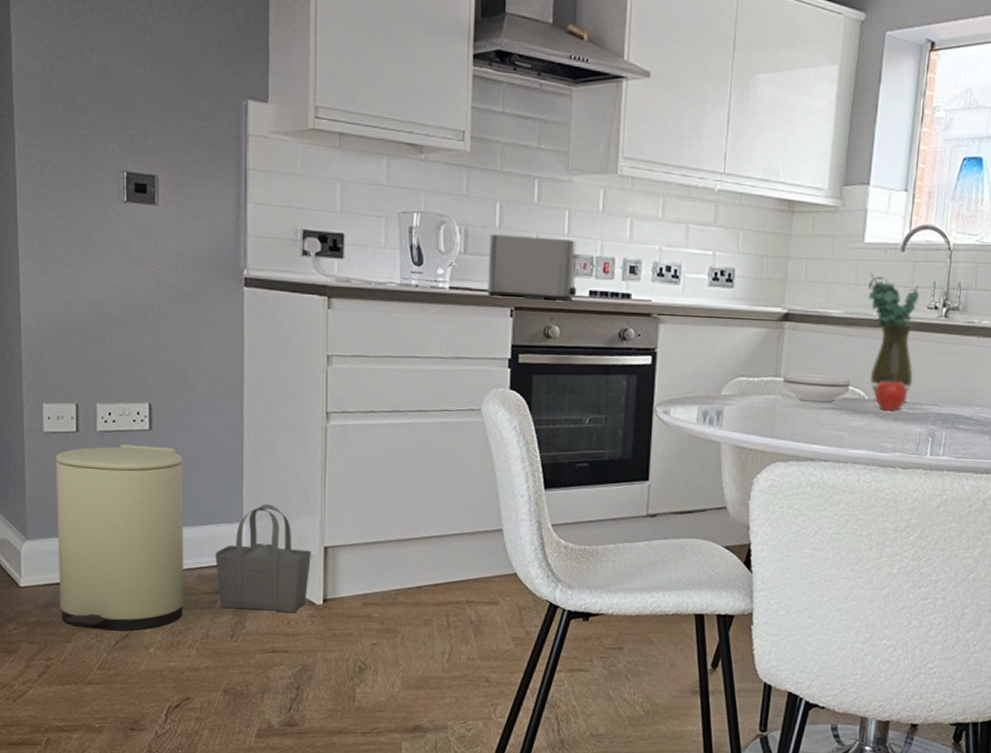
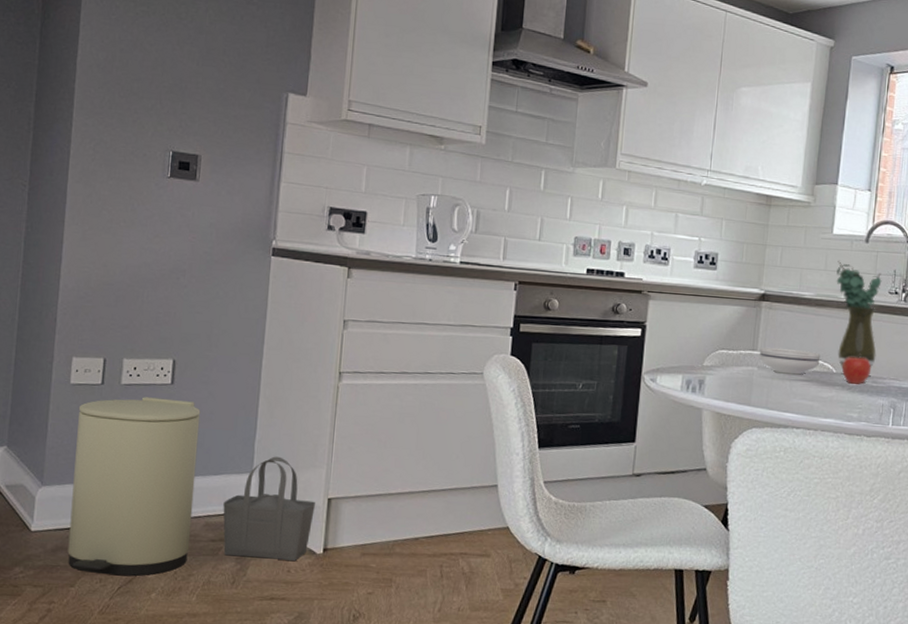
toaster: present [488,234,581,301] -> none [495,217,581,277]

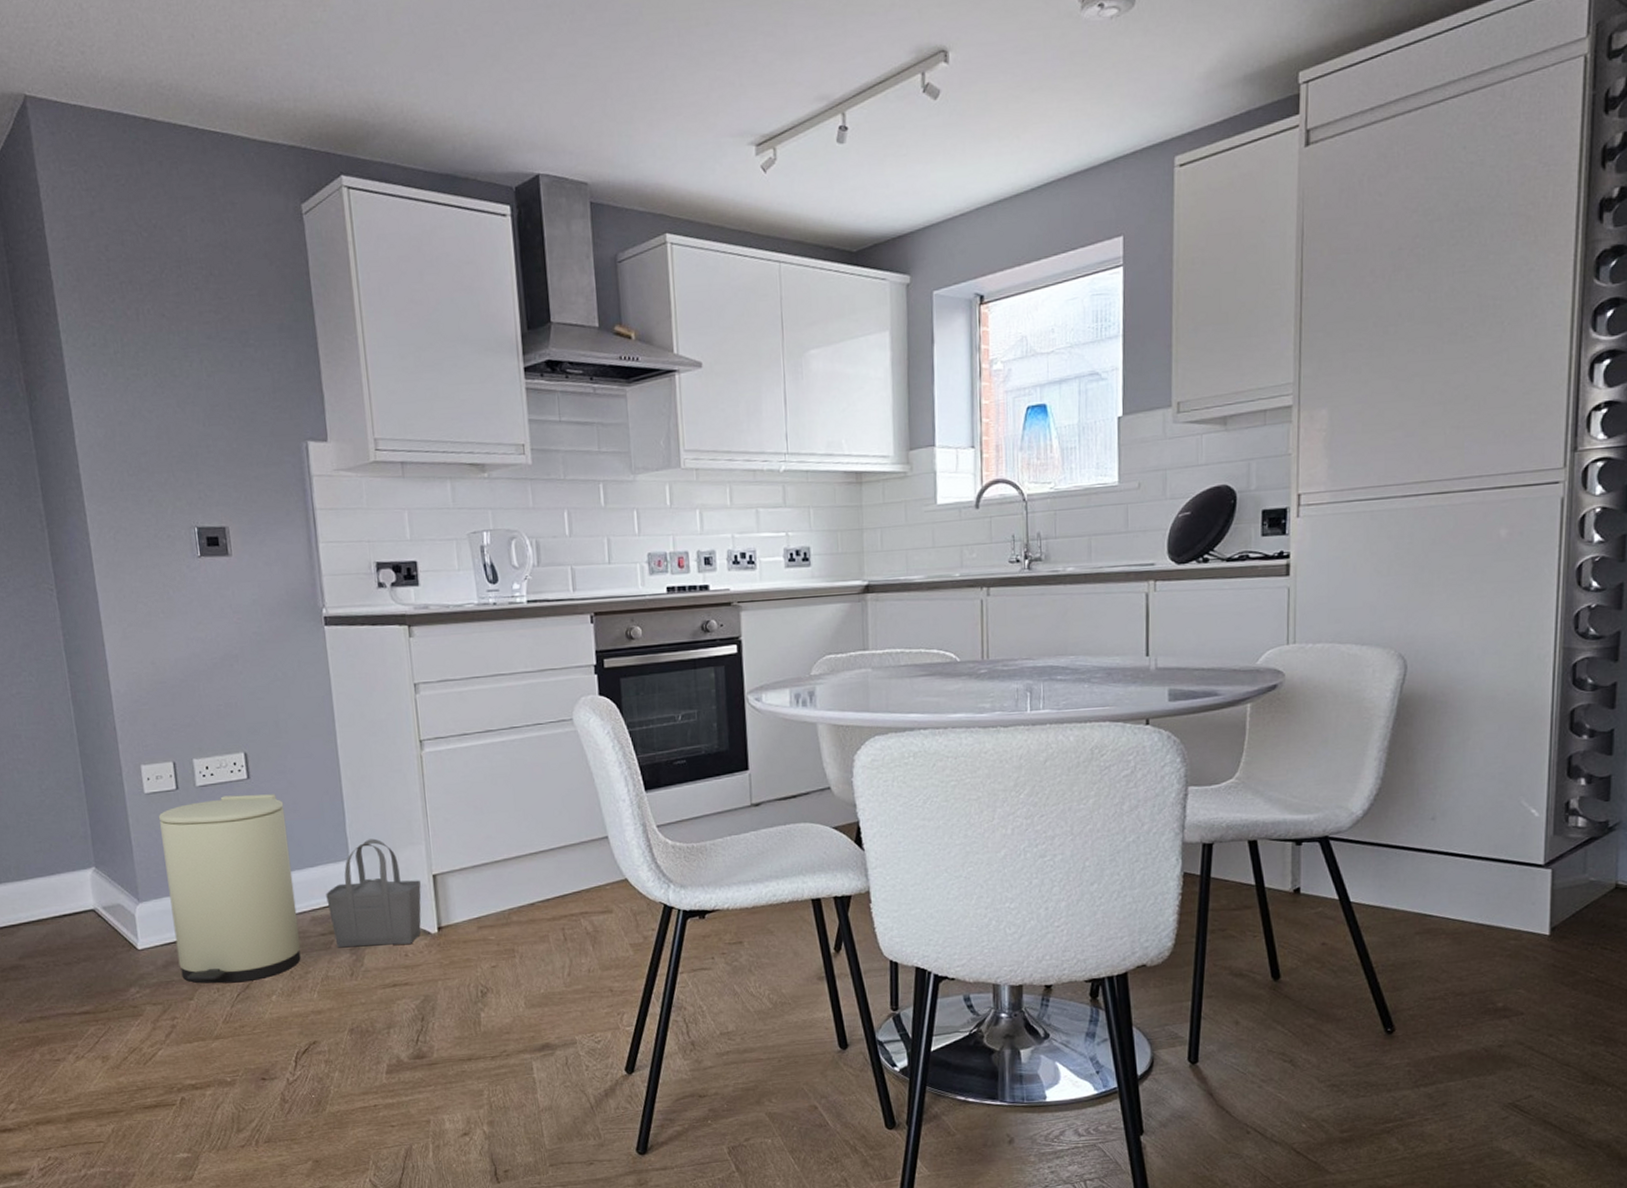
bowl: present [759,347,821,376] -> none [871,641,941,672]
vase: present [836,260,882,368] -> none [946,533,1004,656]
fruit: present [841,354,872,385] -> none [965,636,1000,672]

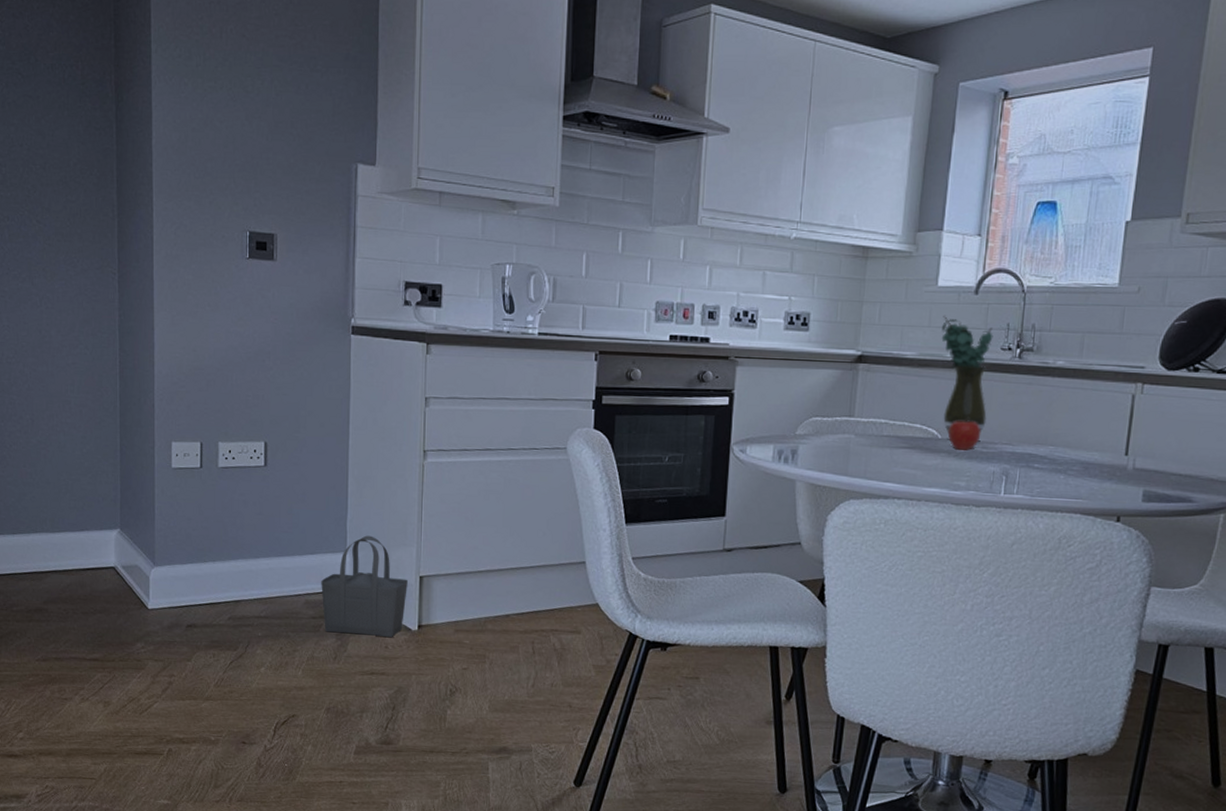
pedal bin: present [158,794,301,984] -> none [181,479,294,652]
vase: none [946,533,1004,656] -> present [941,315,993,434]
fruit: none [965,636,1000,672] -> present [947,417,981,452]

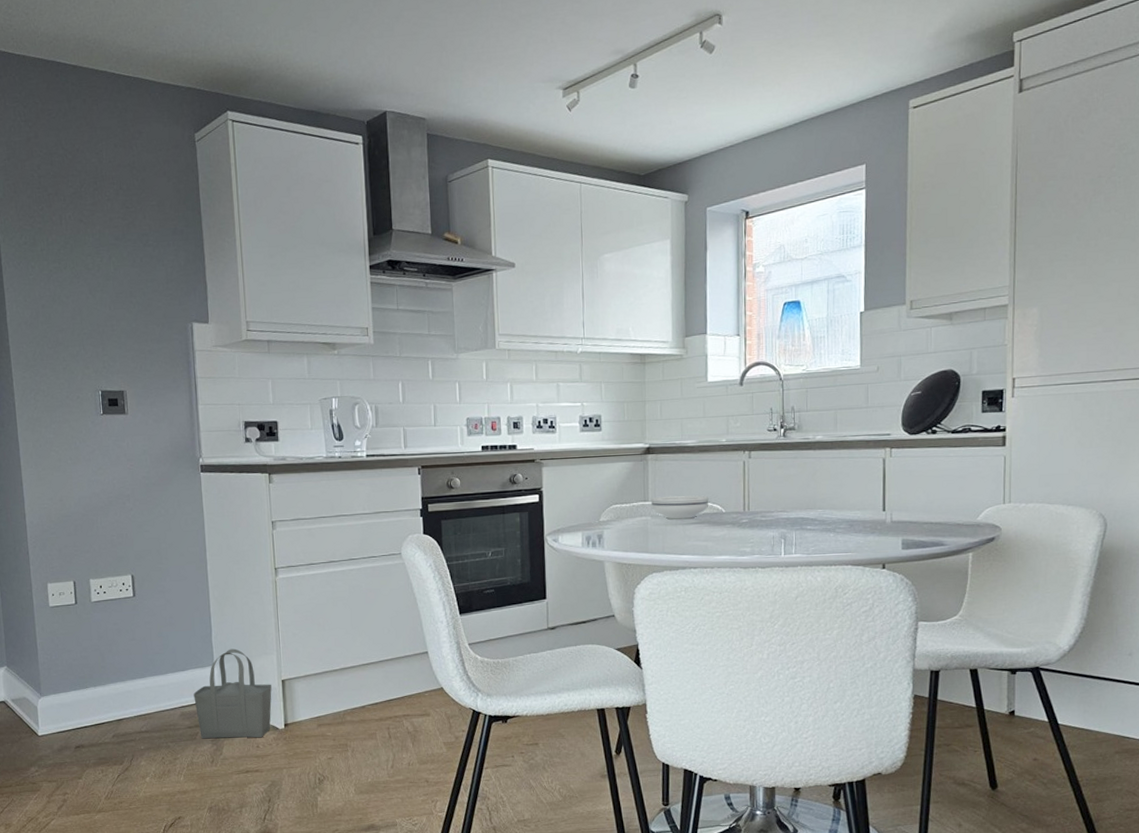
bowl: none [856,412,924,443] -> present [650,495,709,520]
vase: present [941,315,993,434] -> none [715,406,762,507]
fruit: present [947,417,981,452] -> none [730,492,759,522]

